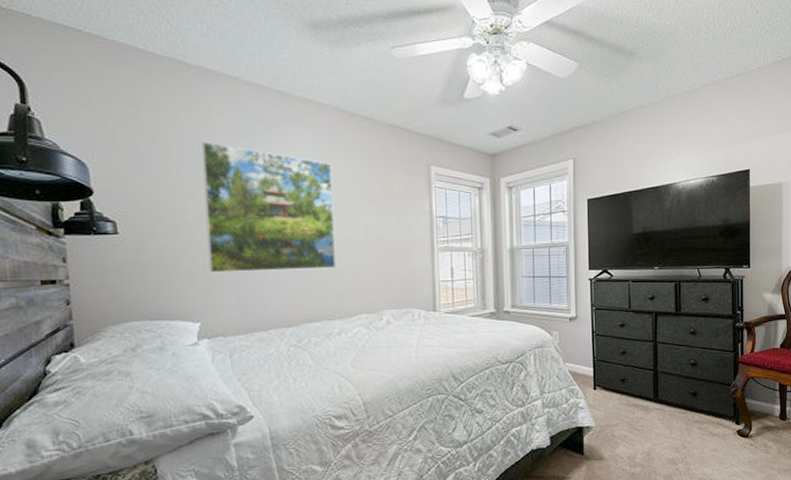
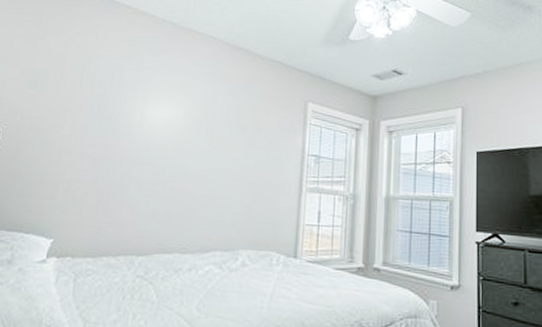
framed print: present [201,140,336,273] -> none [73,62,209,198]

